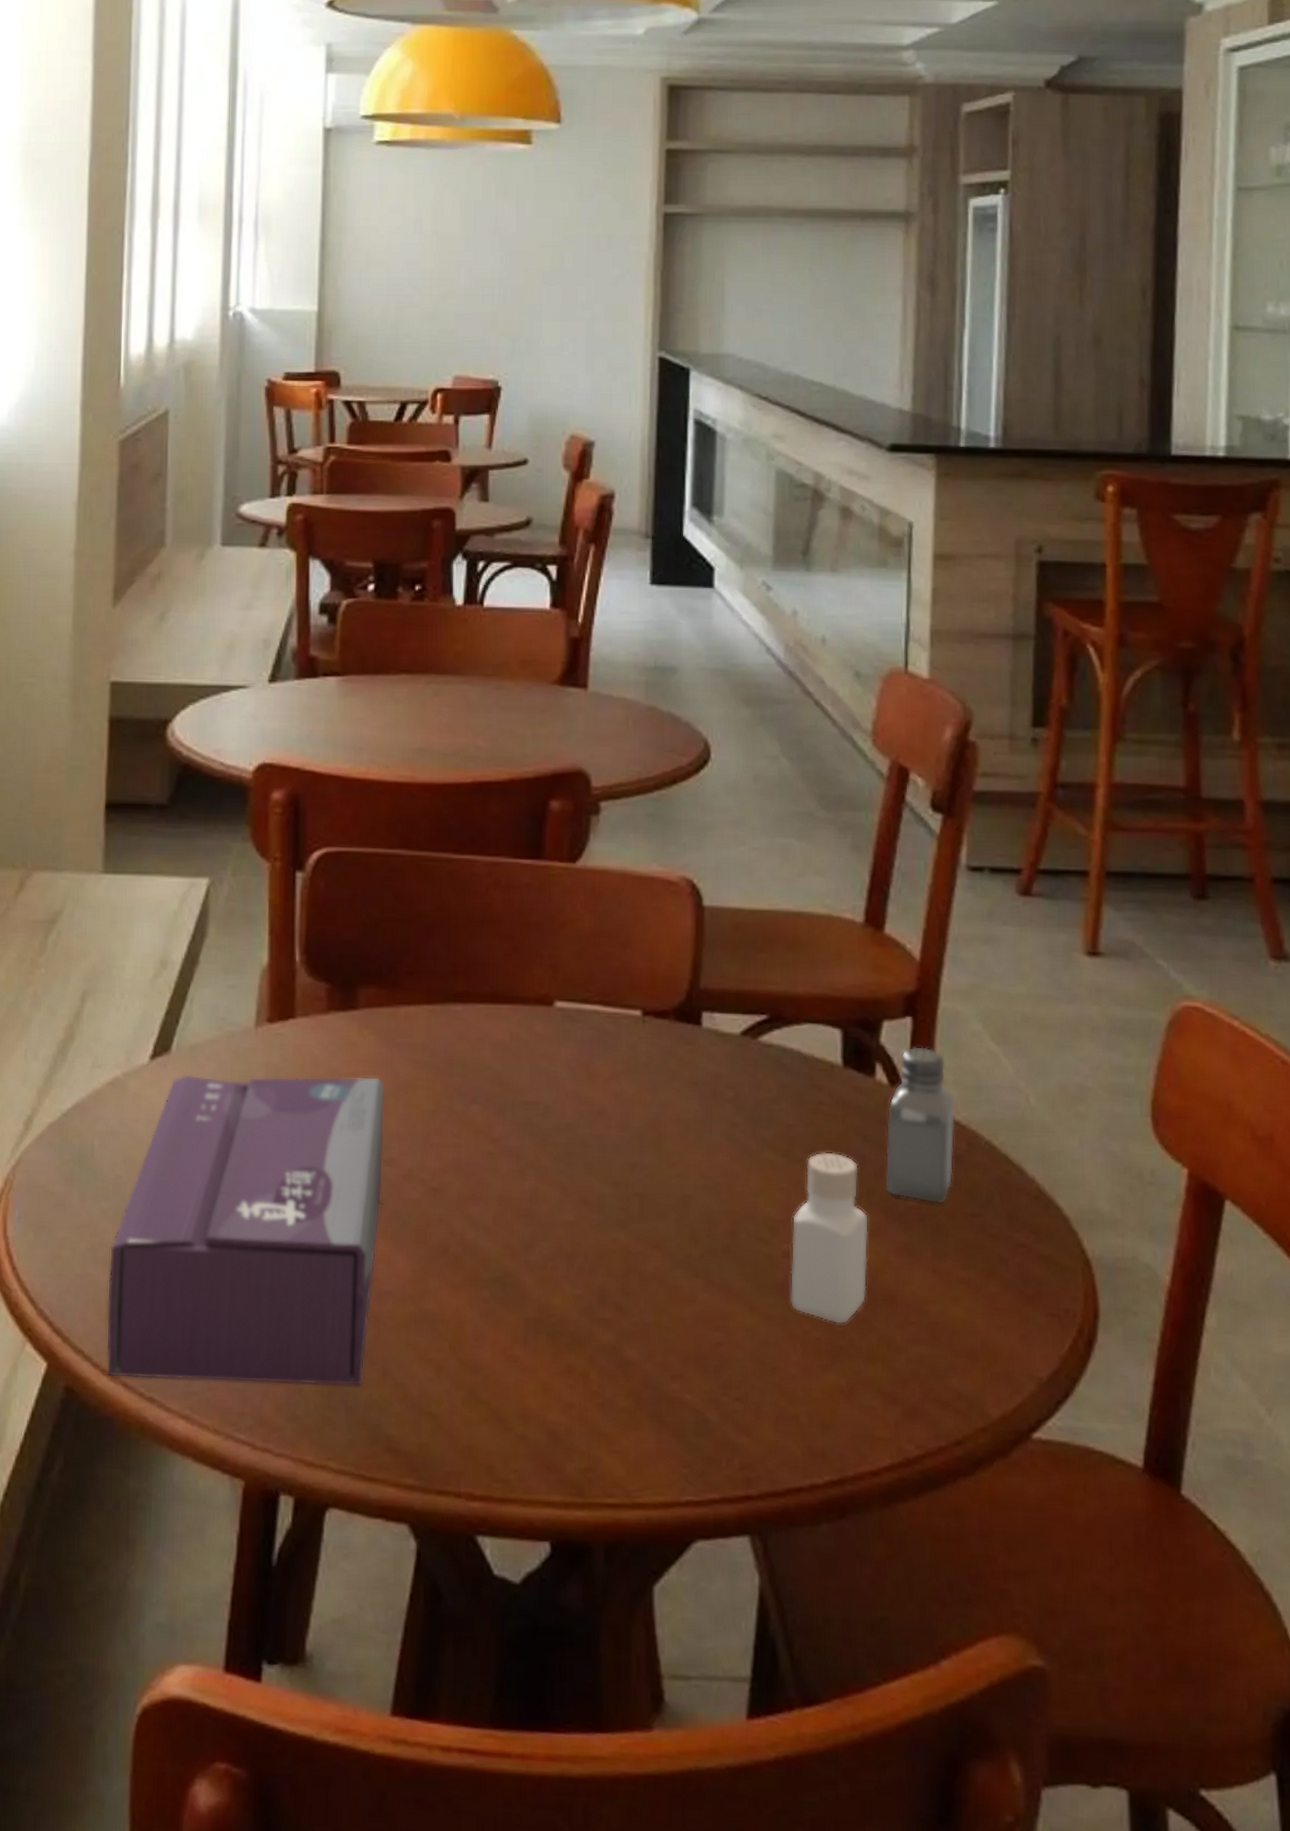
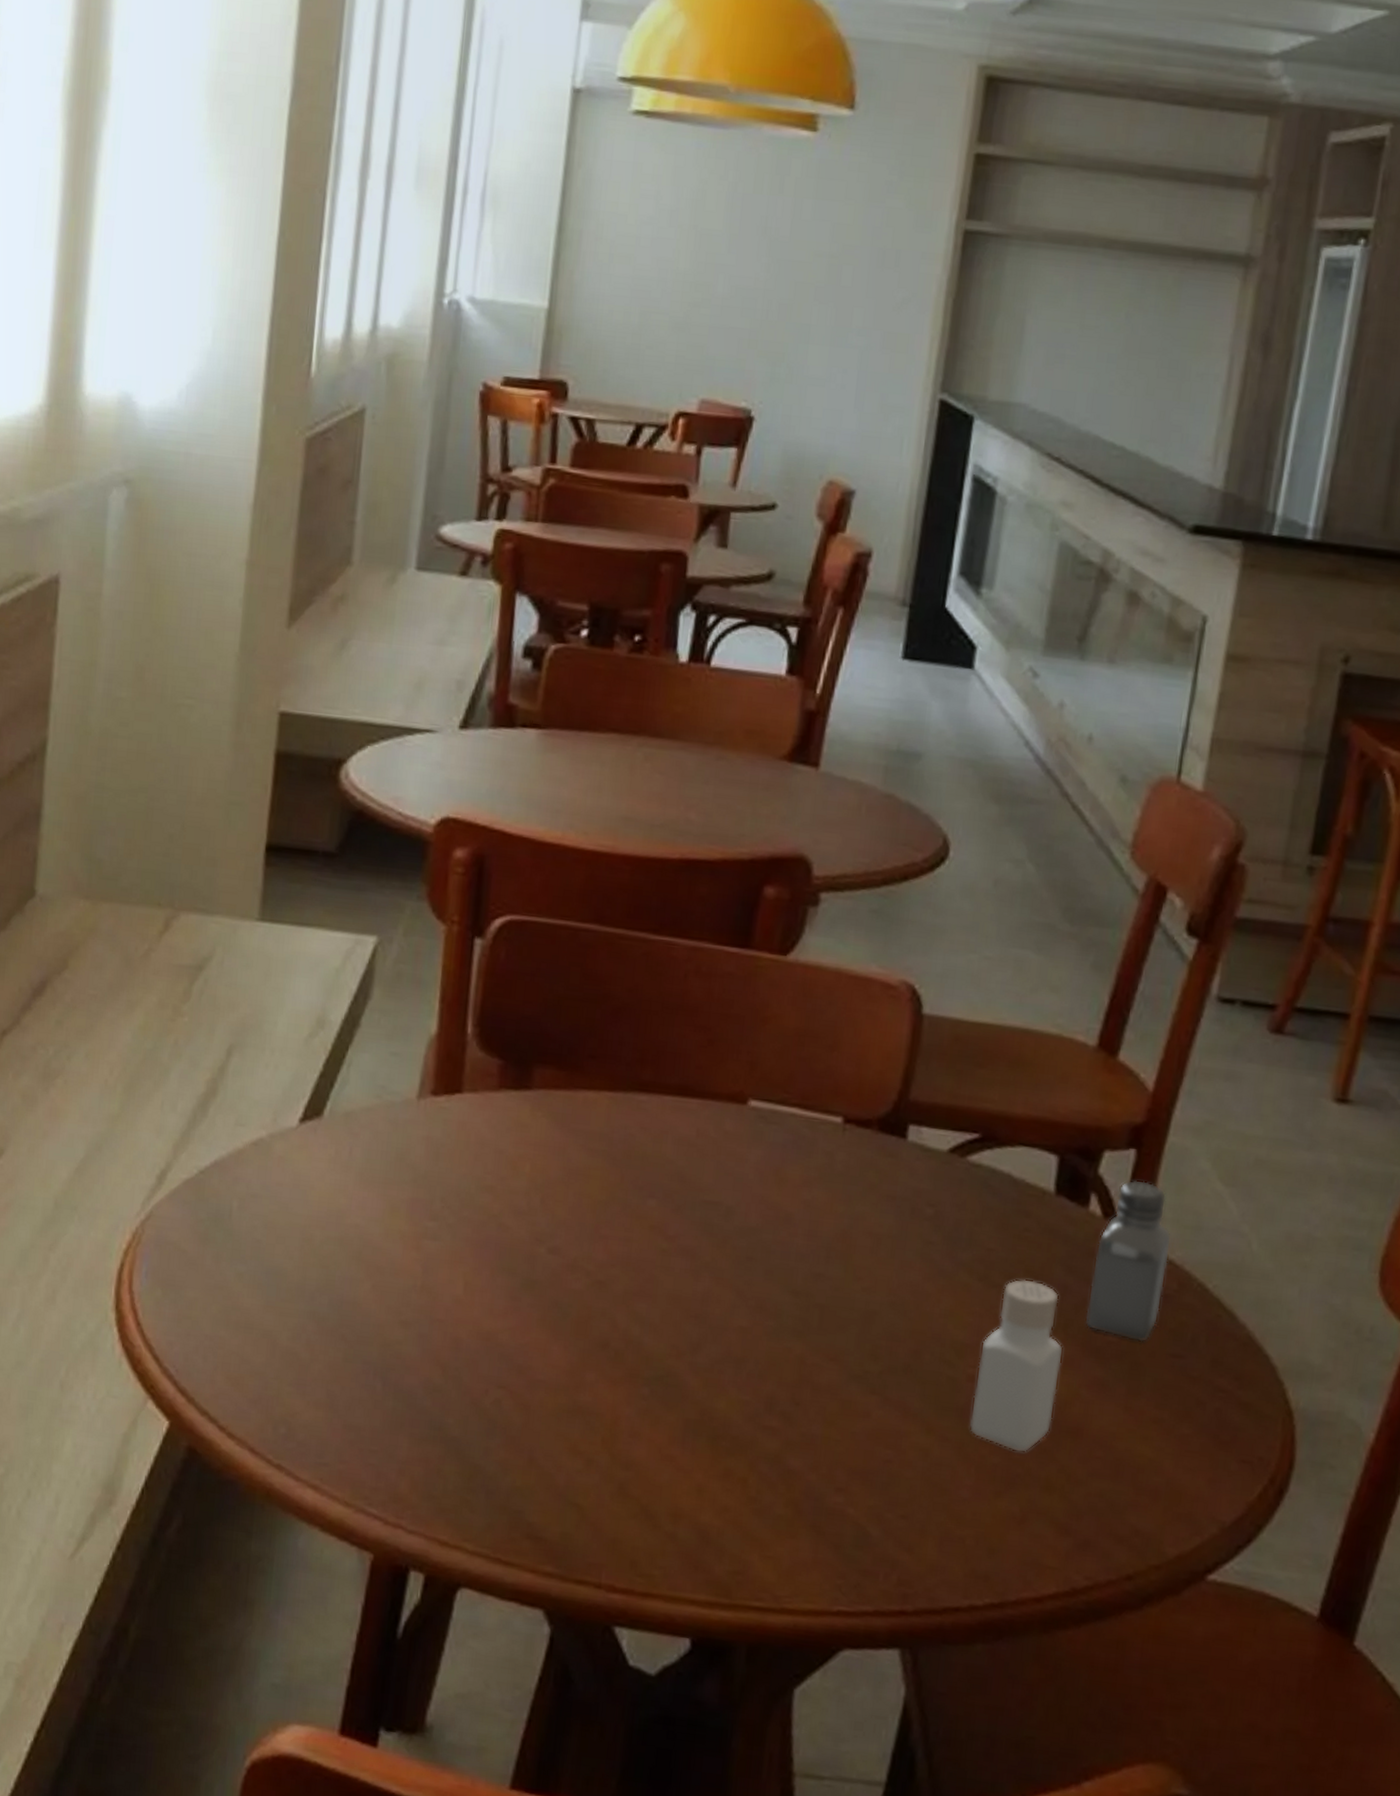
tissue box: present [106,1074,386,1387] -> none [232,1141,556,1472]

